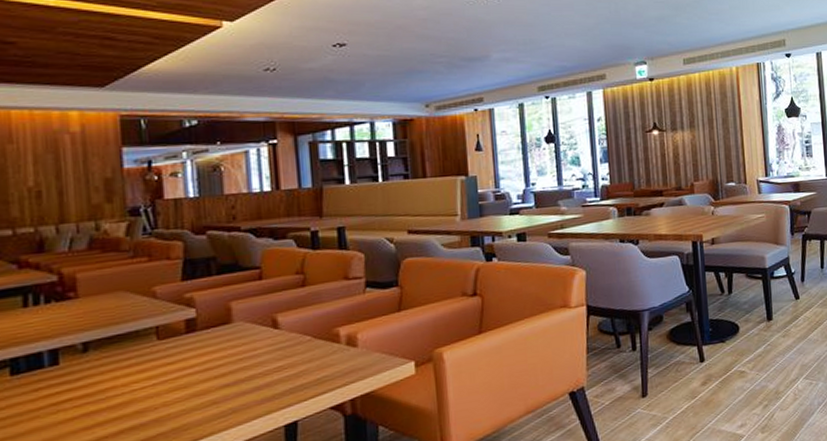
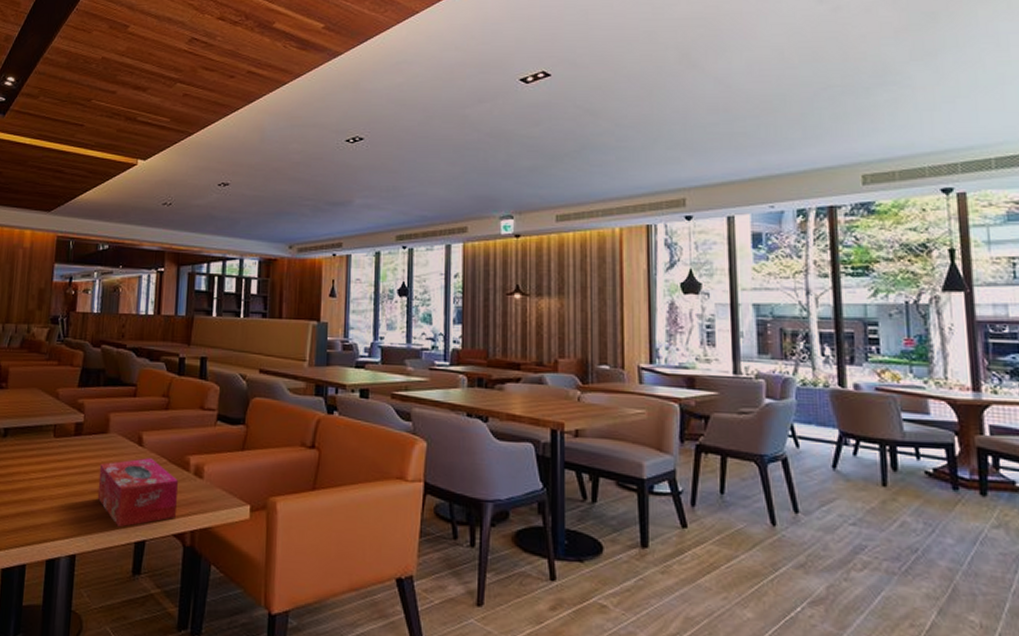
tissue box: none [226,338,330,415] -> present [97,458,178,527]

